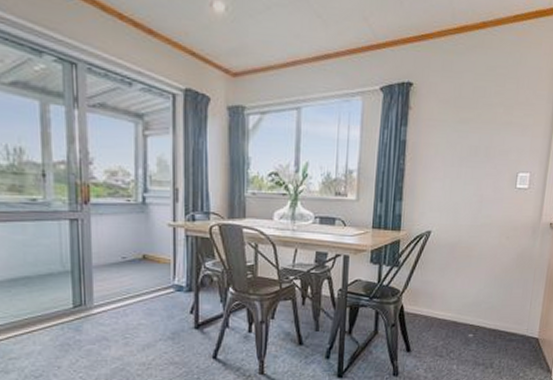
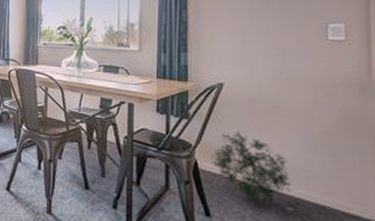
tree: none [414,274,474,335] -> present [210,130,292,206]

